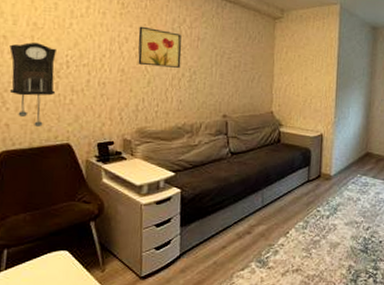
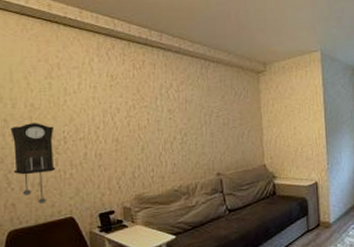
wall art: present [138,26,182,68] -> none [129,95,172,133]

